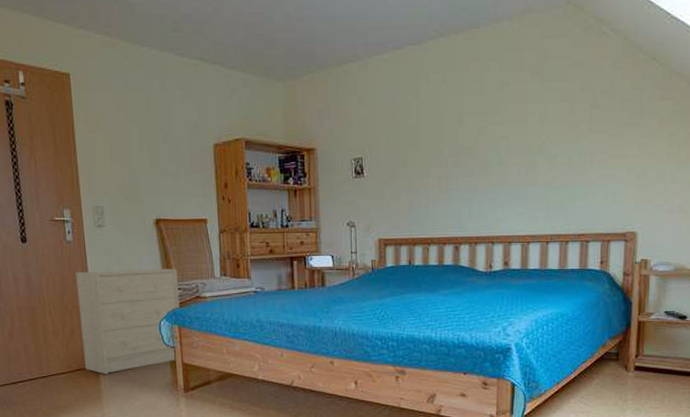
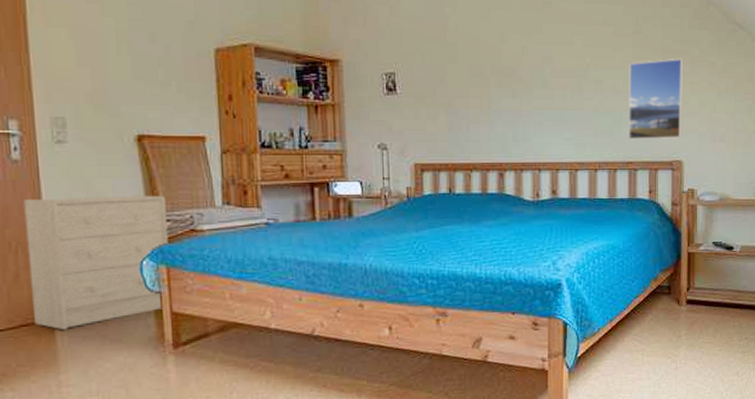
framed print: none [582,130,642,213] -> present [628,58,684,140]

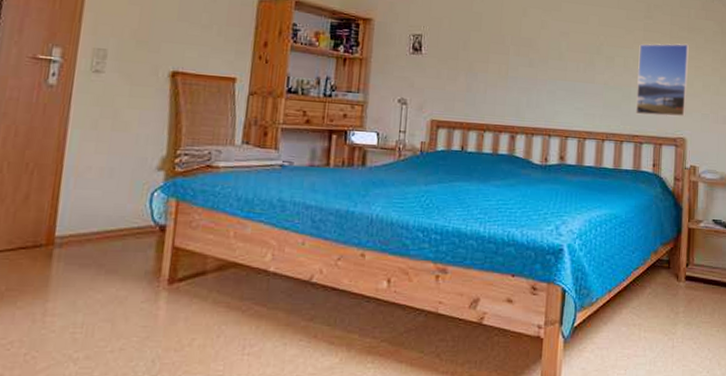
dresser: present [24,195,168,331] -> none [34,123,188,257]

